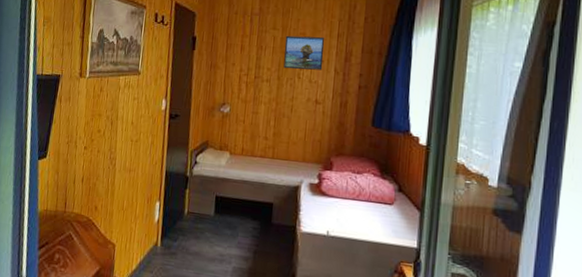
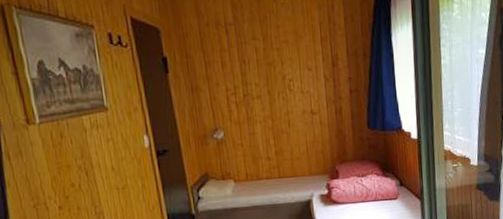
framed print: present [283,35,325,71] -> none [267,42,312,82]

